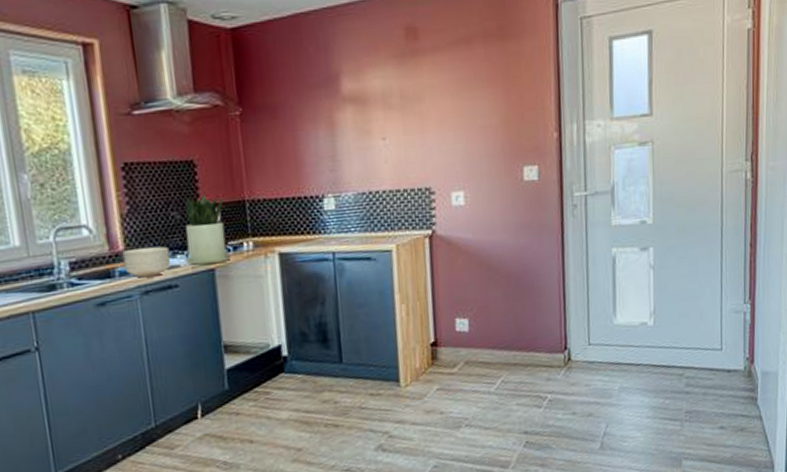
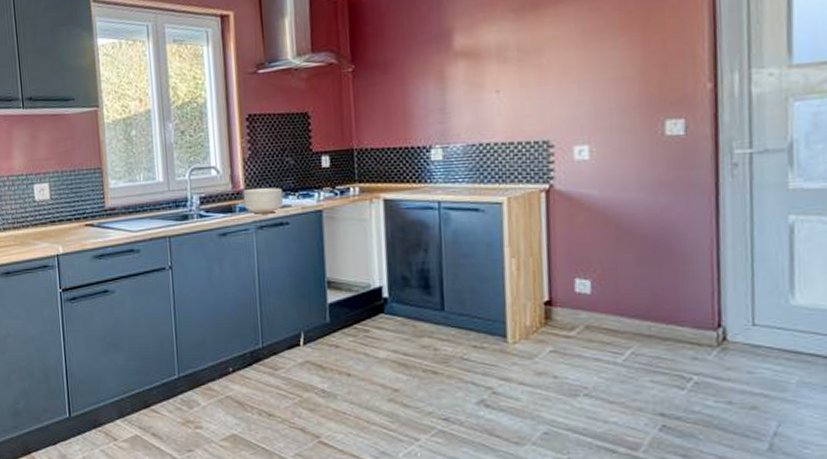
planter: present [184,194,231,266] -> none [296,142,338,207]

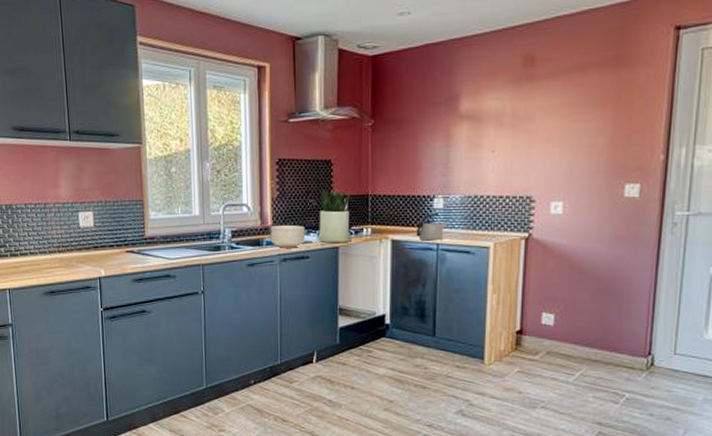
planter: none [296,142,338,207] -> present [316,187,353,244]
kettle: none [412,165,450,199] -> present [416,212,448,241]

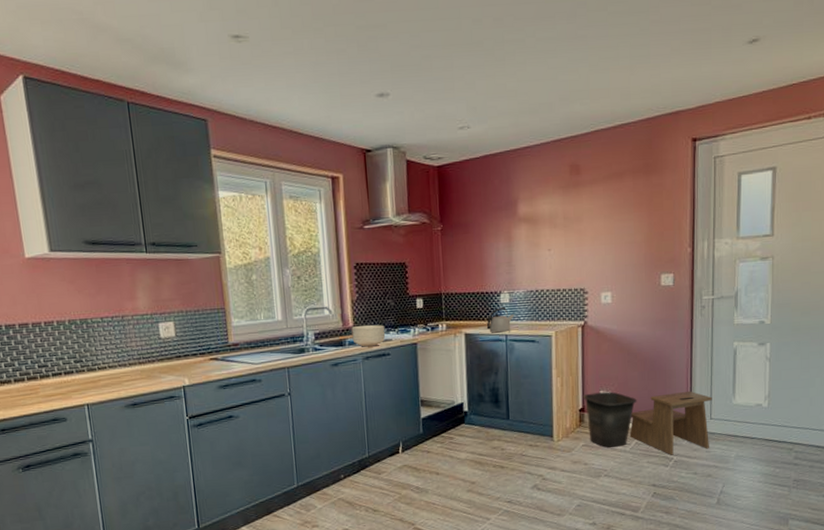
planter: present [316,187,353,244] -> none [396,287,430,340]
waste bin: none [521,314,586,376] -> present [583,391,637,448]
step stool: none [574,320,679,392] -> present [629,391,712,455]

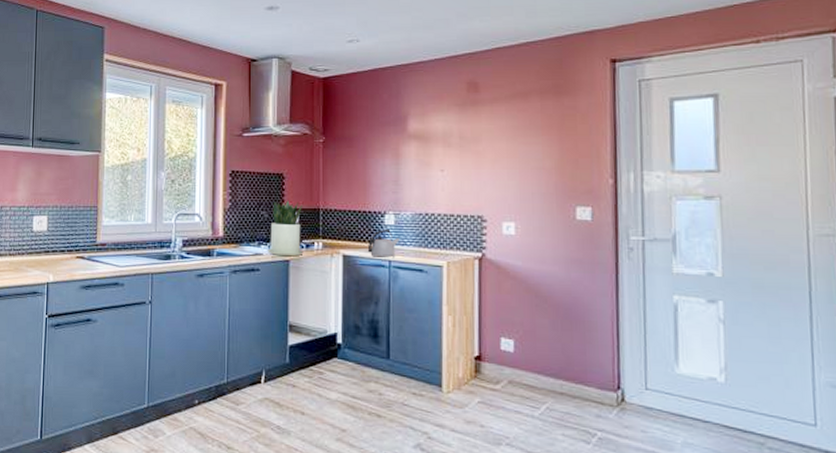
bowl: present [351,324,386,347] -> none [221,235,257,260]
planter: none [396,287,430,340] -> present [267,200,304,257]
waste bin: present [583,391,637,448] -> none [479,338,548,410]
step stool: present [629,391,712,455] -> none [538,349,647,430]

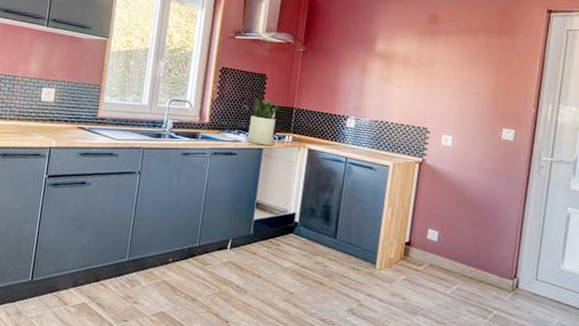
kettle: present [367,228,400,258] -> none [329,130,357,155]

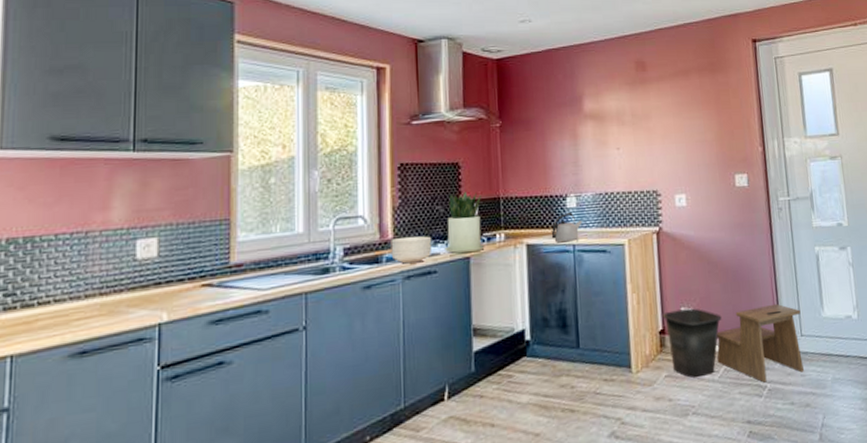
bowl: none [205,122,237,145] -> present [391,236,433,264]
kettle: none [329,130,357,155] -> present [551,212,582,243]
waste bin: none [410,228,464,289] -> present [662,308,722,378]
step stool: none [451,244,540,310] -> present [717,303,804,383]

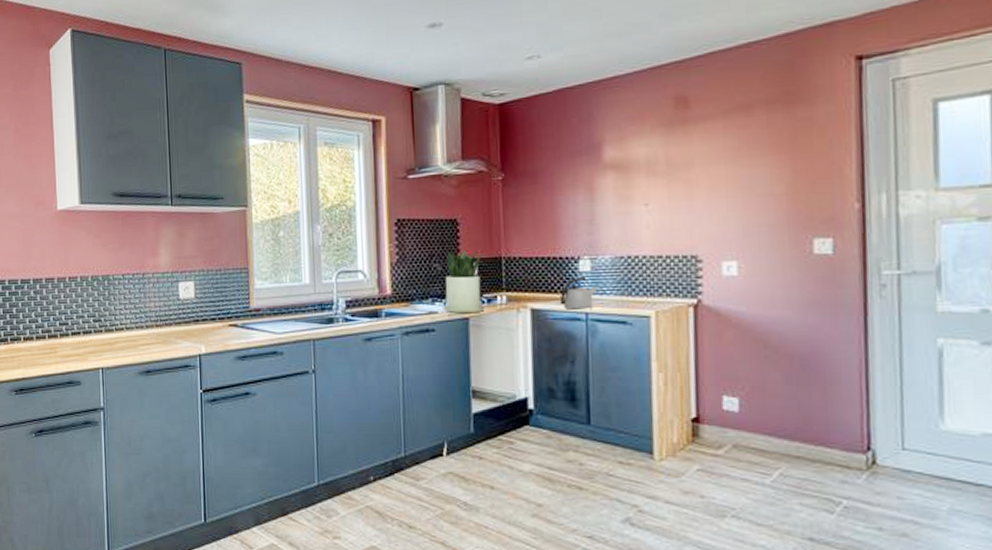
bowl: present [391,236,433,264] -> none [389,293,430,320]
waste bin: present [662,308,722,378] -> none [696,397,780,477]
step stool: present [717,303,804,383] -> none [770,405,905,498]

